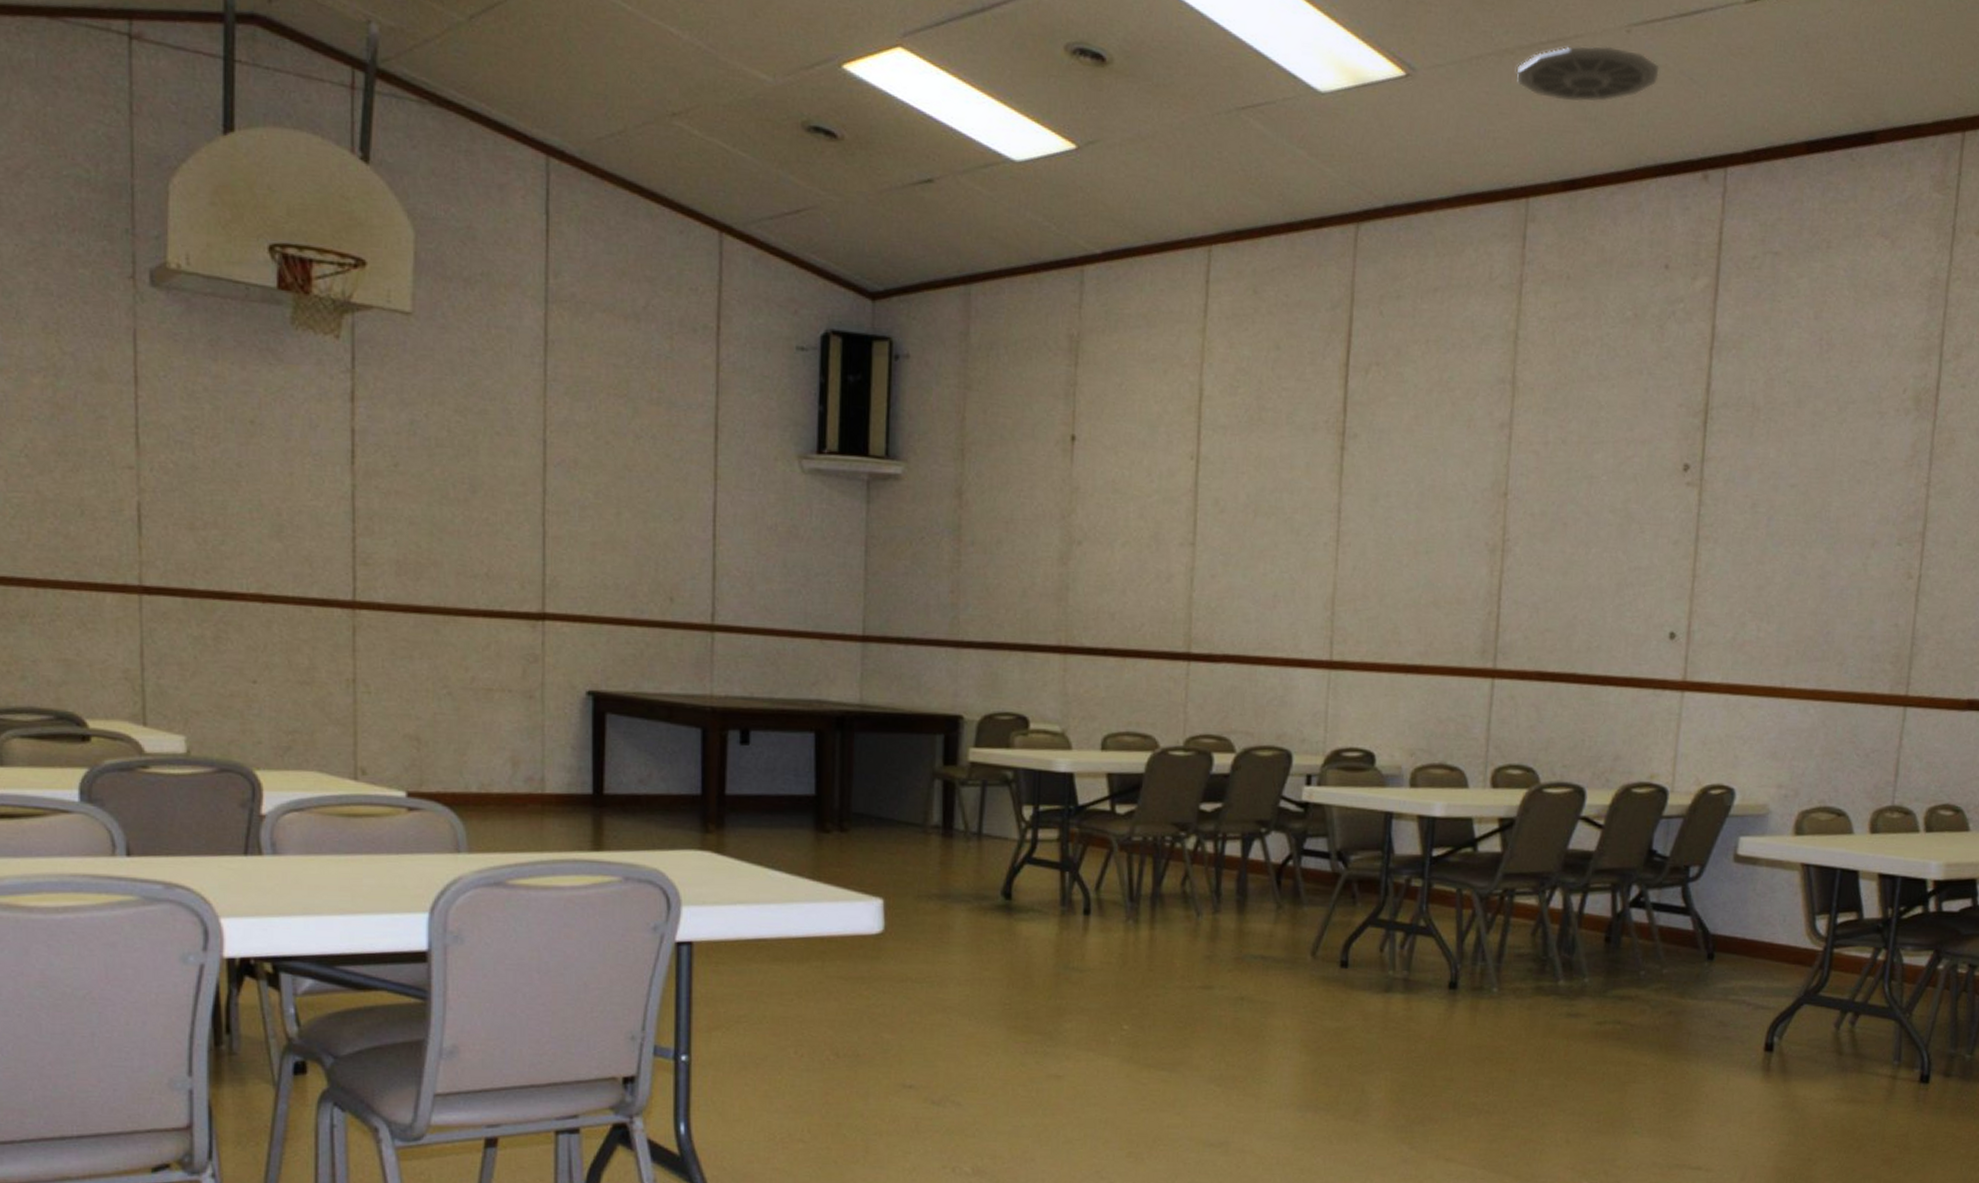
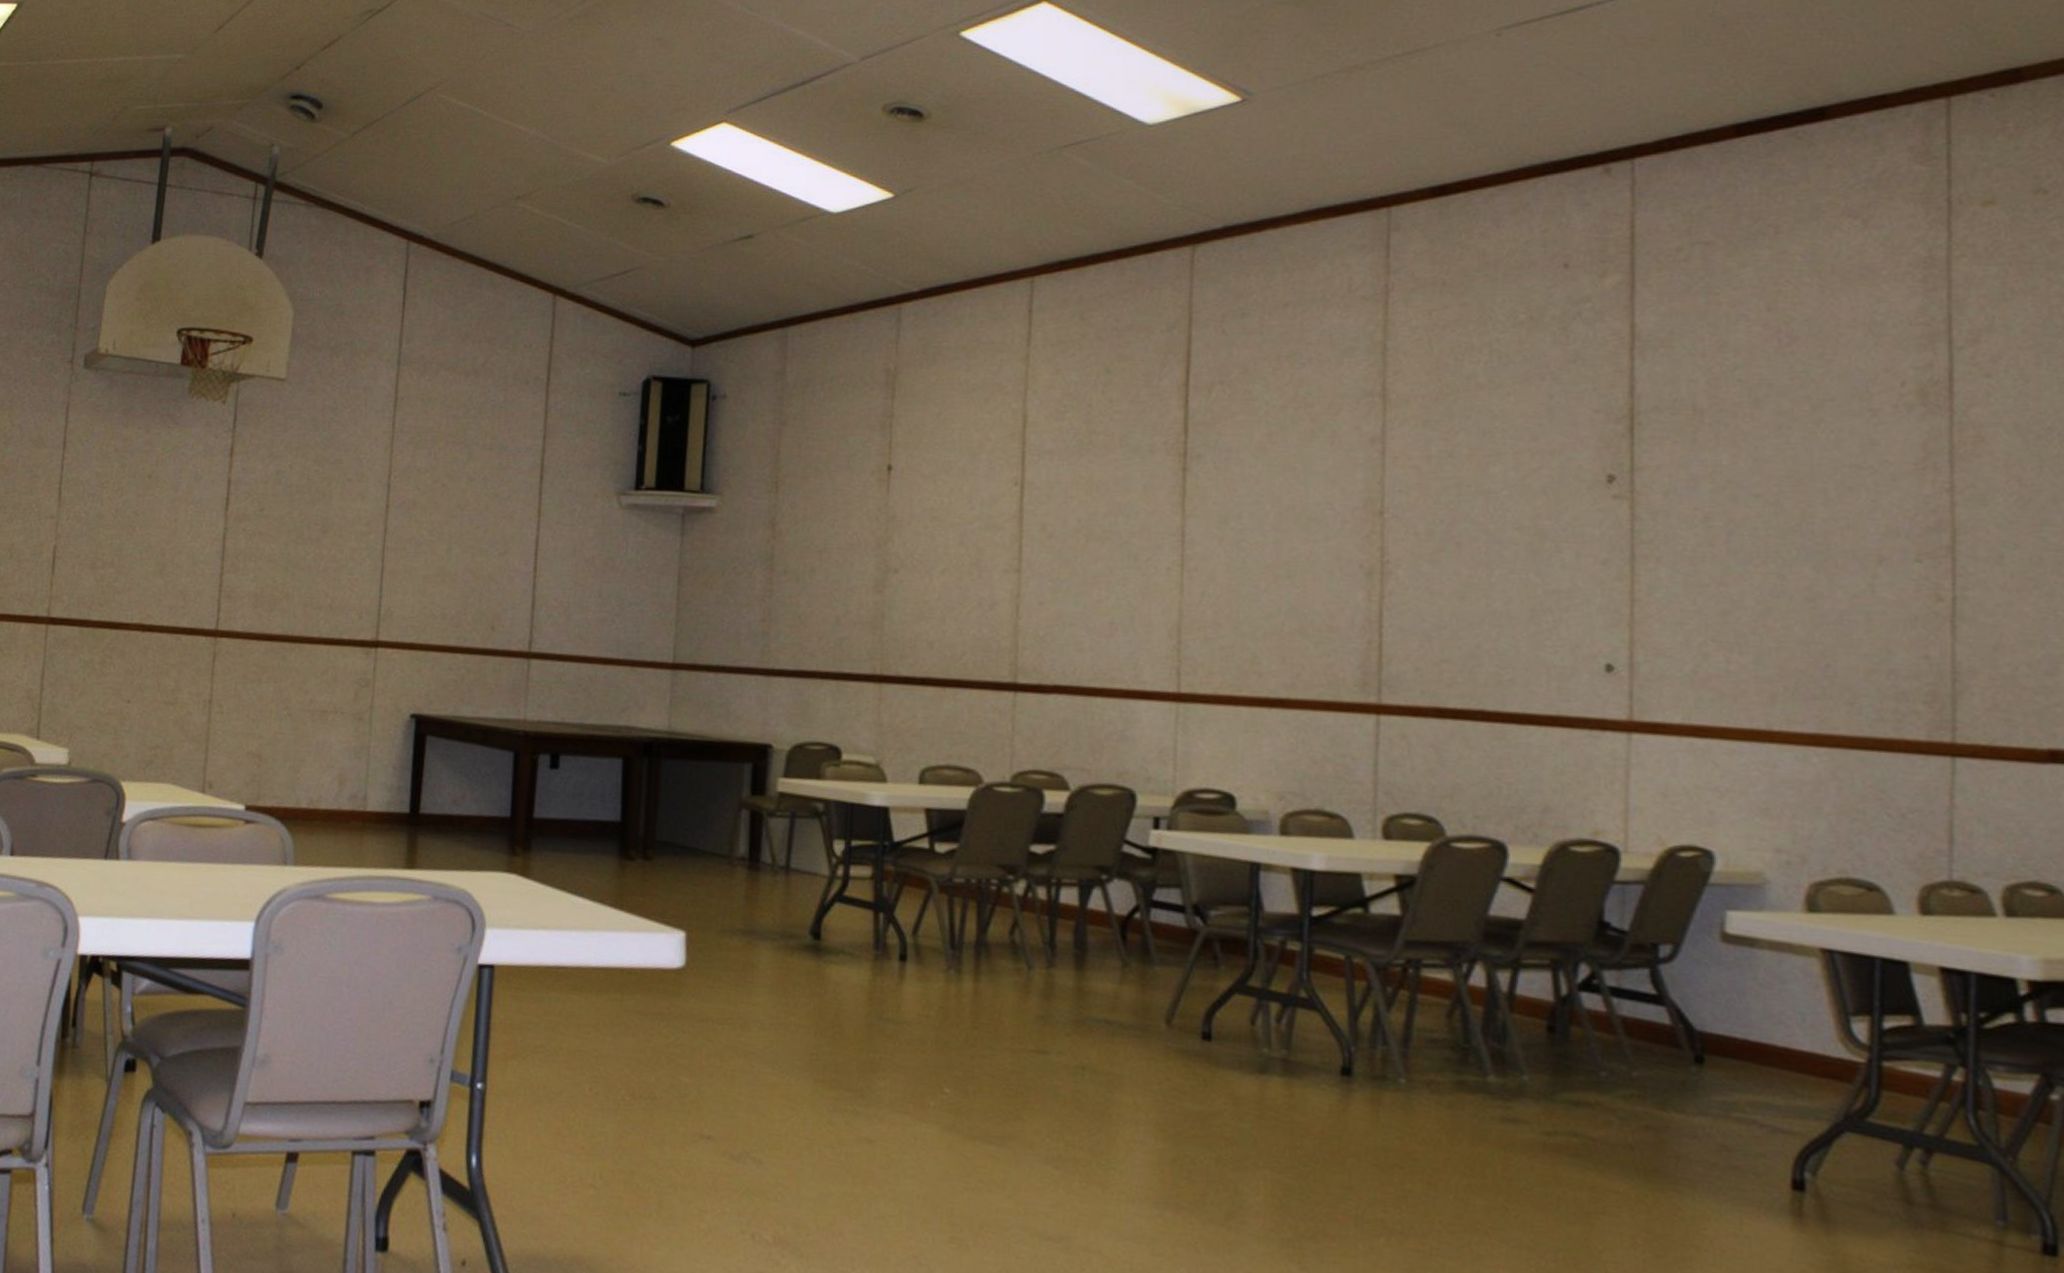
ceiling vent: present [1516,45,1660,102] -> none [1368,51,1540,109]

